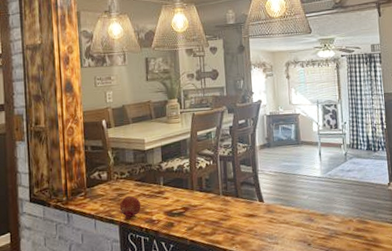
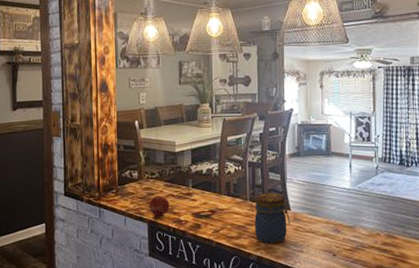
jar: none [228,185,264,238] -> present [255,193,290,244]

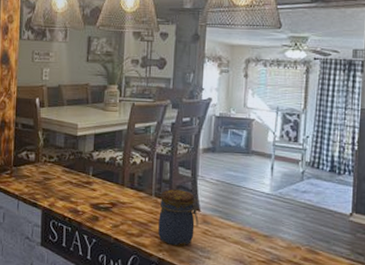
fruit: present [150,195,170,219] -> none [45,181,67,206]

